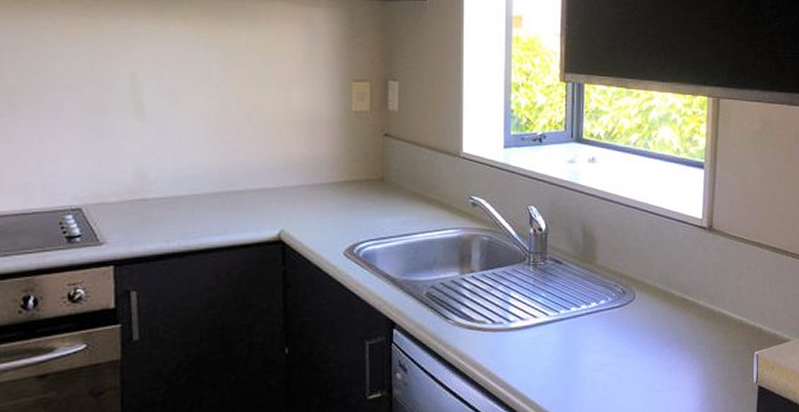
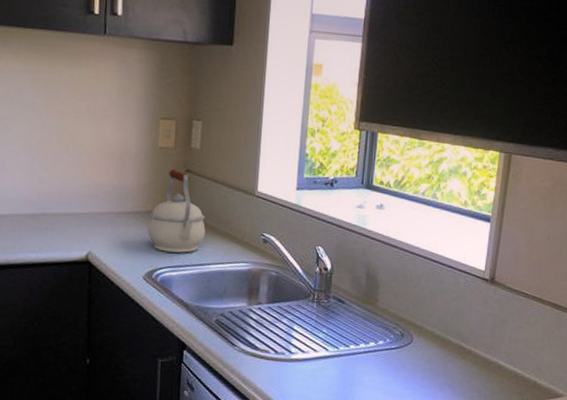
kettle: none [345,133,409,224] -> present [147,168,206,253]

